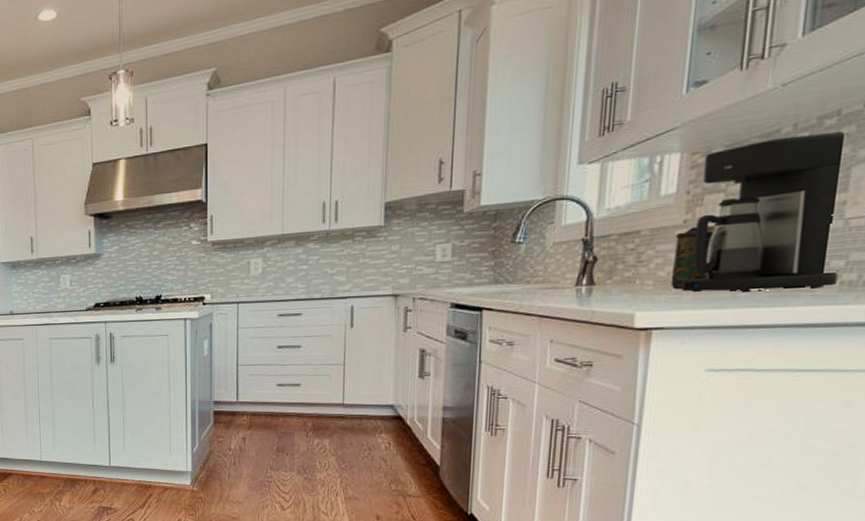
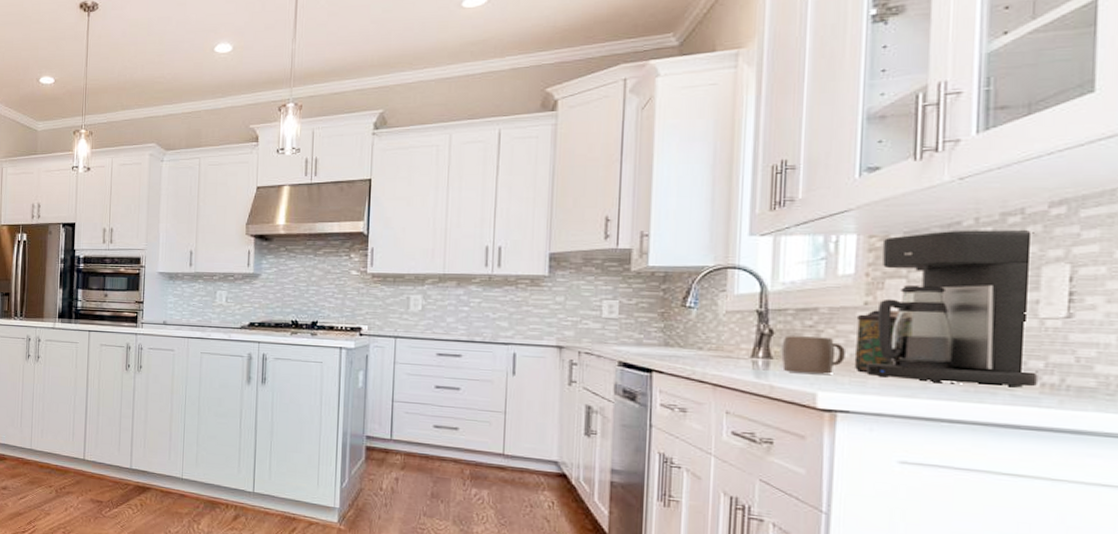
mug: none [603,258,663,296] -> present [781,335,845,374]

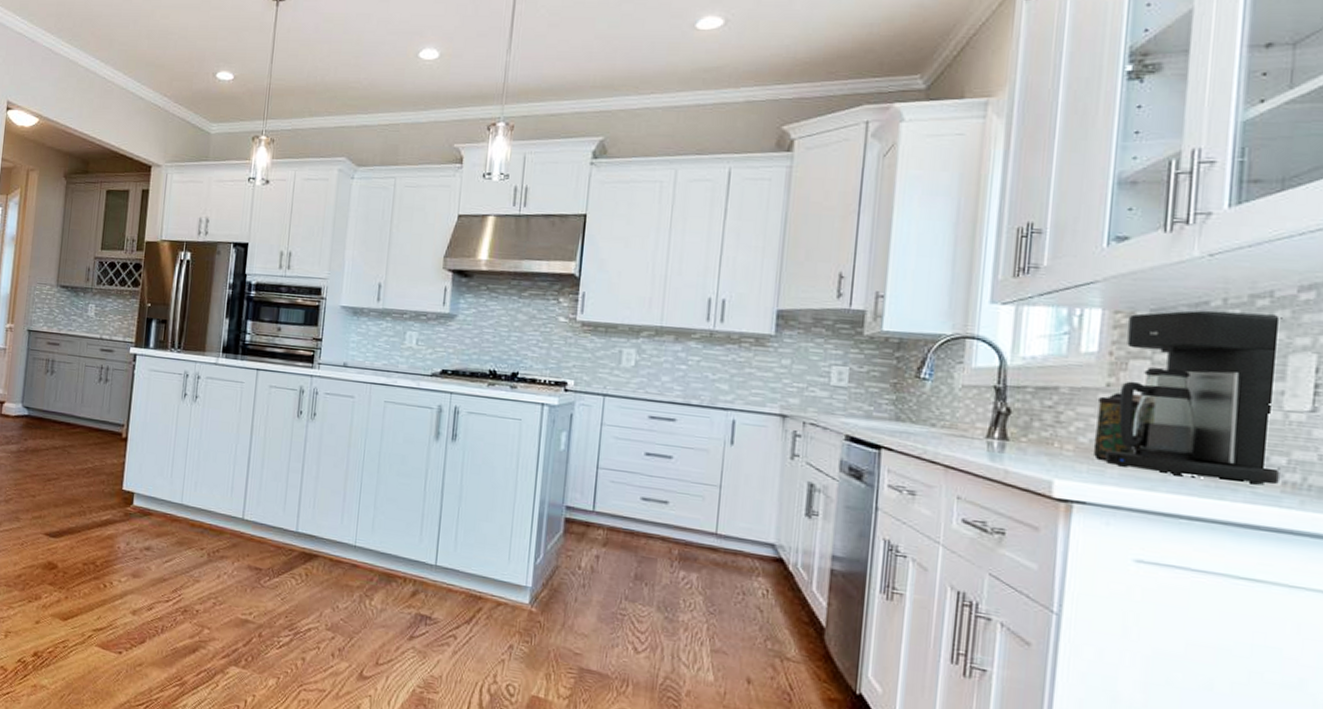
mug: present [781,335,845,374] -> none [1018,415,1085,461]

